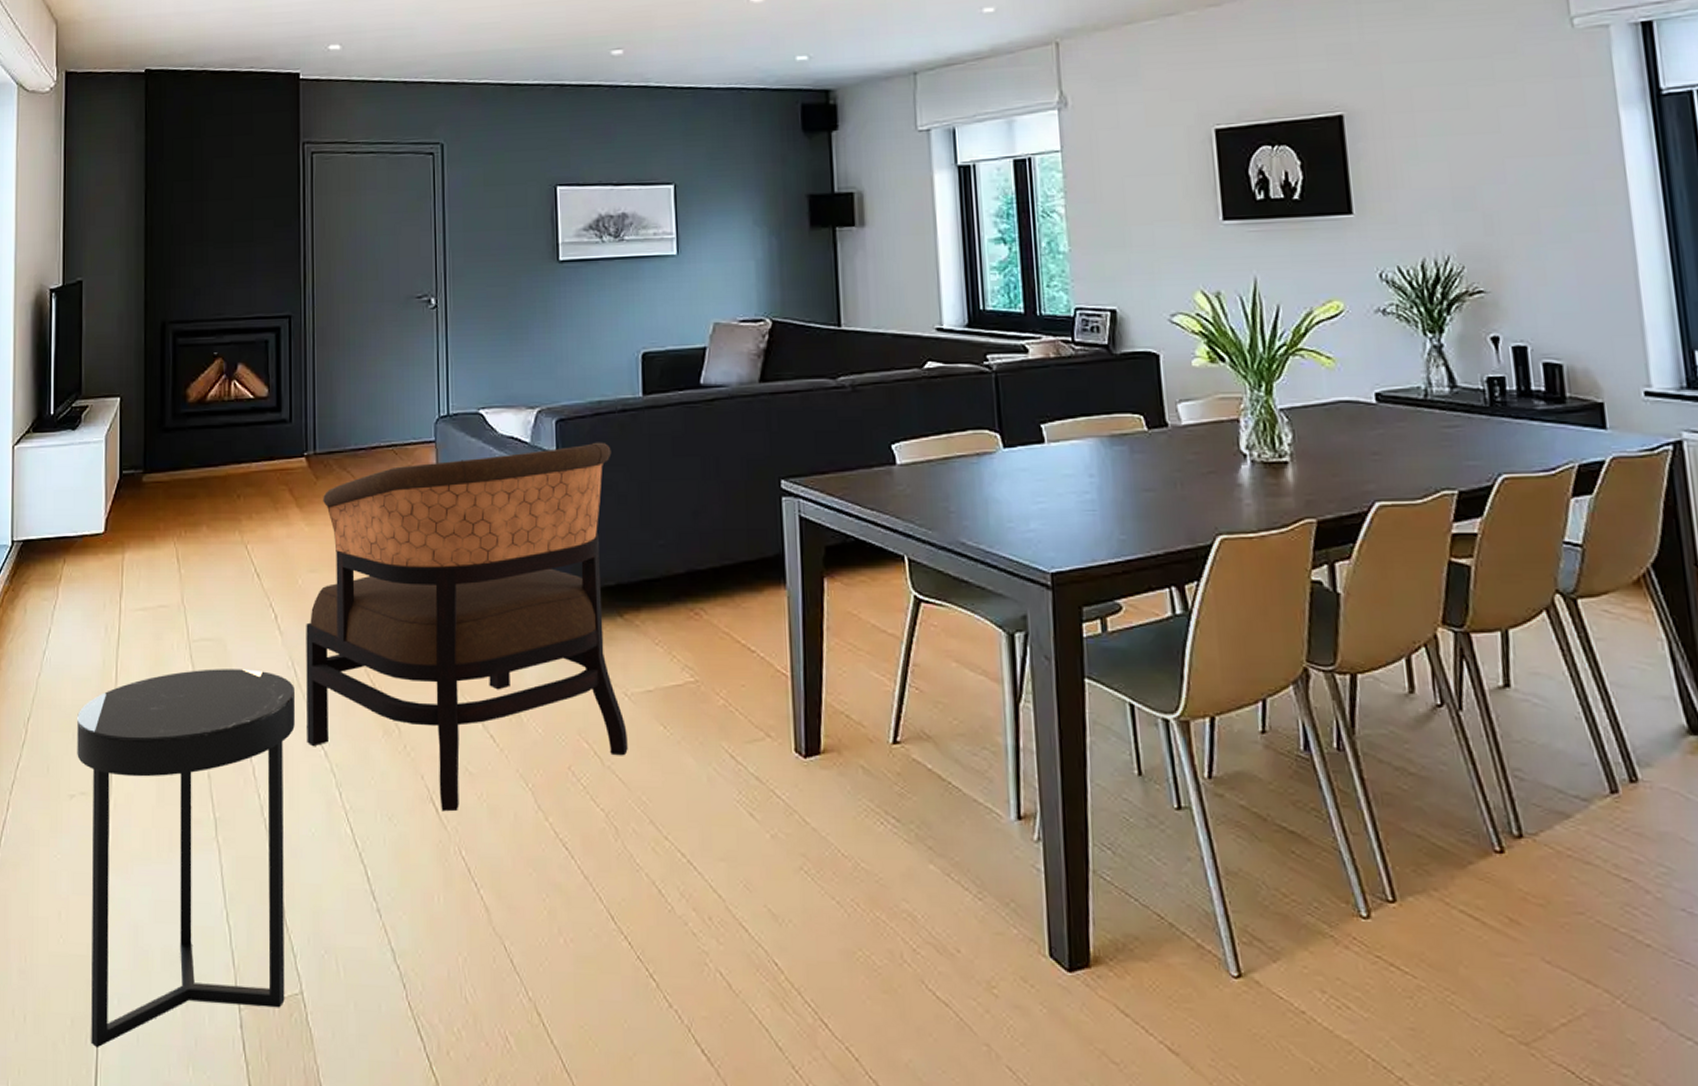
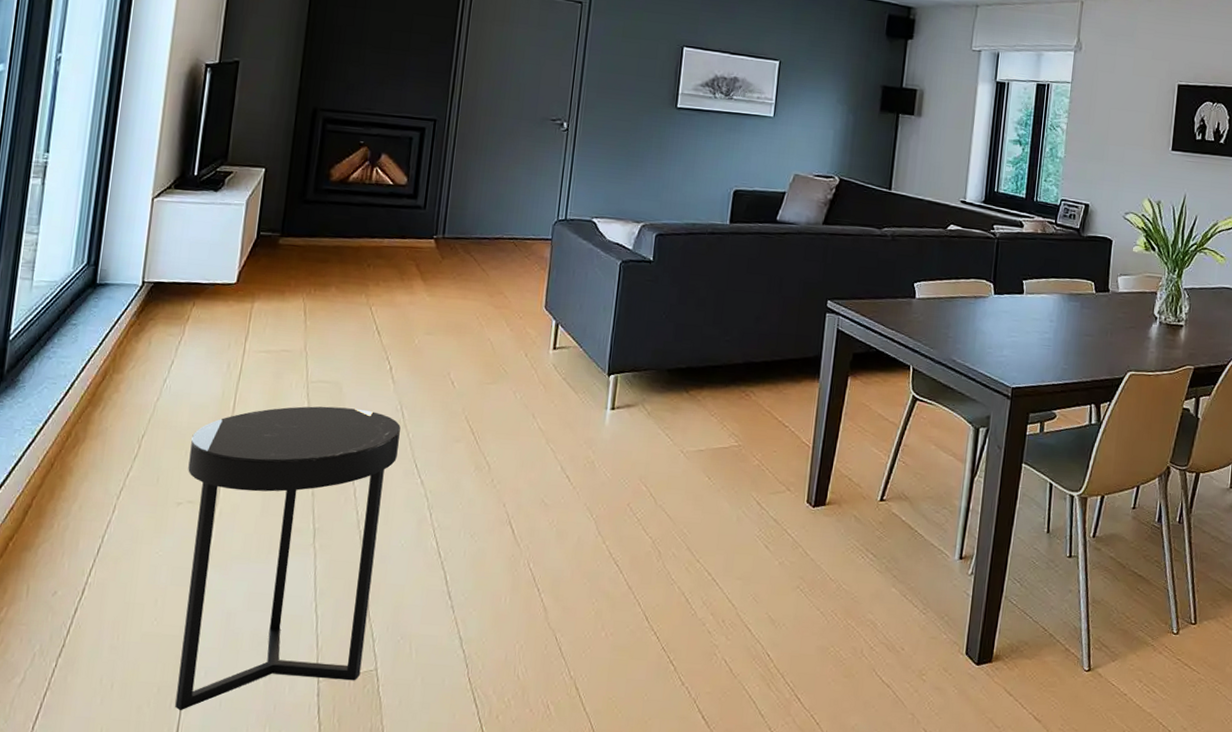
armchair: present [306,442,628,812] -> none [406,255,698,533]

